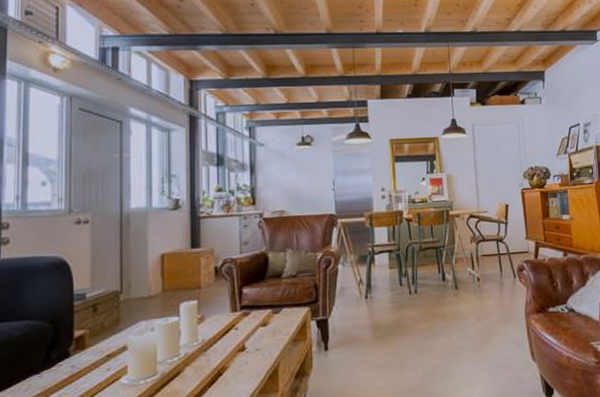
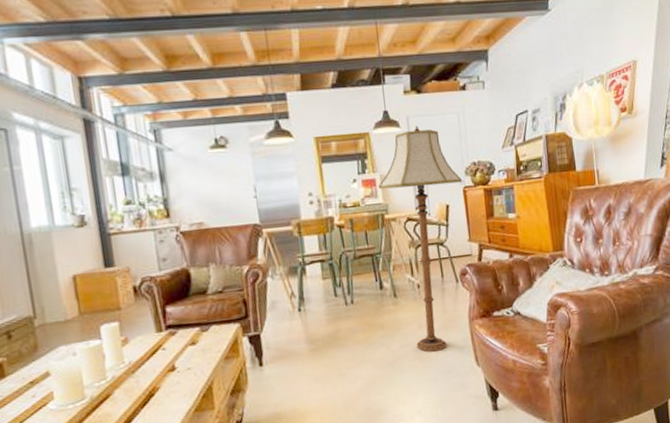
floor lamp: none [444,133,521,345] -> present [378,125,463,352]

